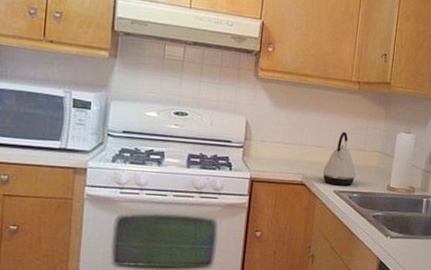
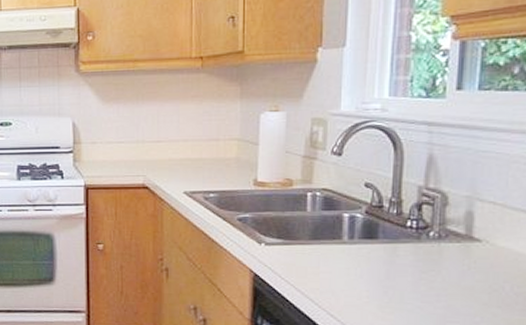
kettle: present [322,131,356,186] -> none [167,119,210,185]

